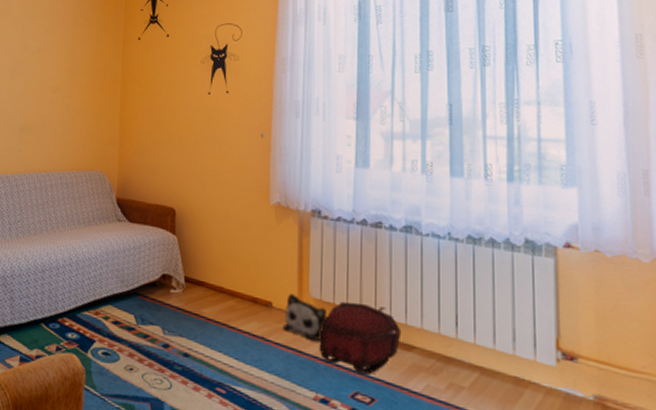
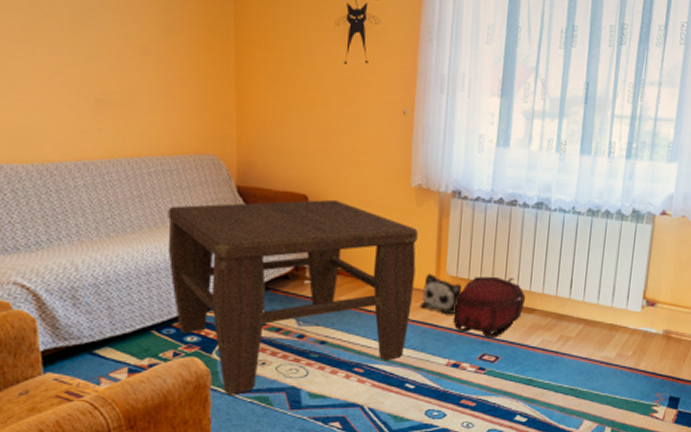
coffee table: none [59,213,278,398] -> present [168,199,418,395]

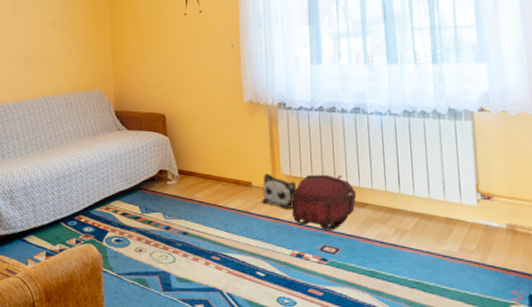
coffee table: present [168,199,418,395] -> none [70,116,255,277]

